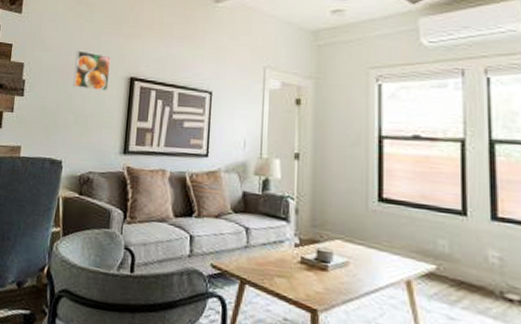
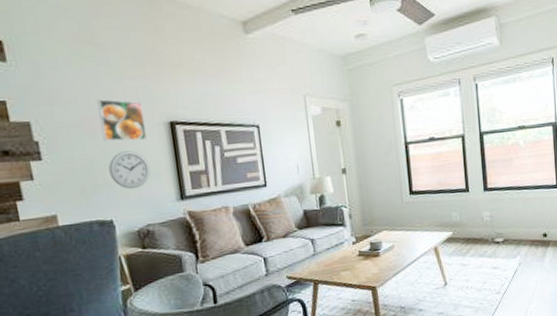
wall clock: none [70,98,104,135] -> present [109,150,151,189]

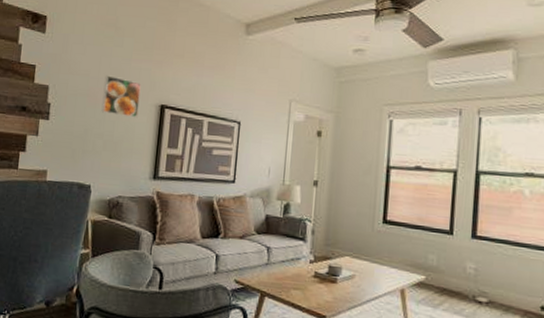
wall clock: present [109,150,151,189] -> none [99,124,134,161]

